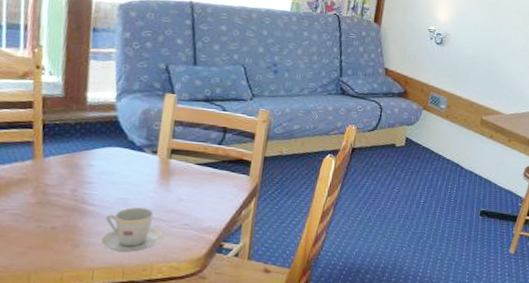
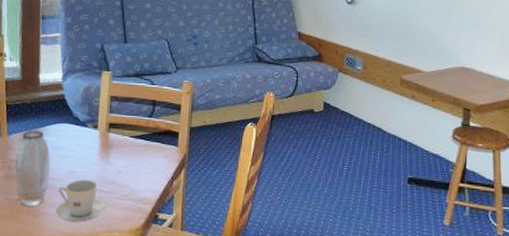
vase: none [50,153,97,235] -> present [14,130,51,206]

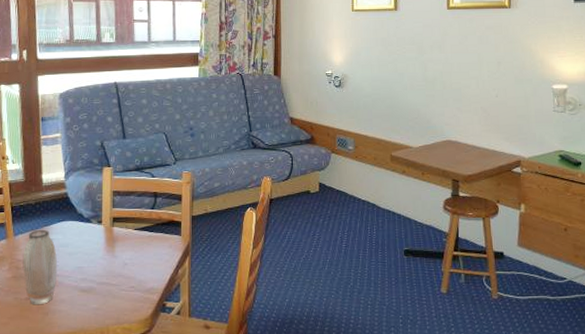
teacup: present [54,180,107,222] -> none [64,274,115,317]

